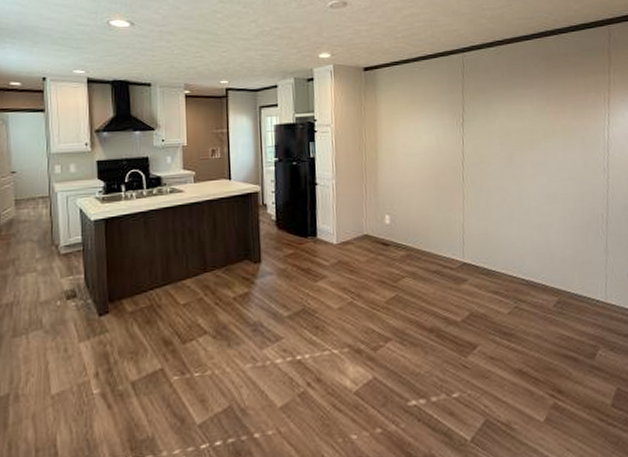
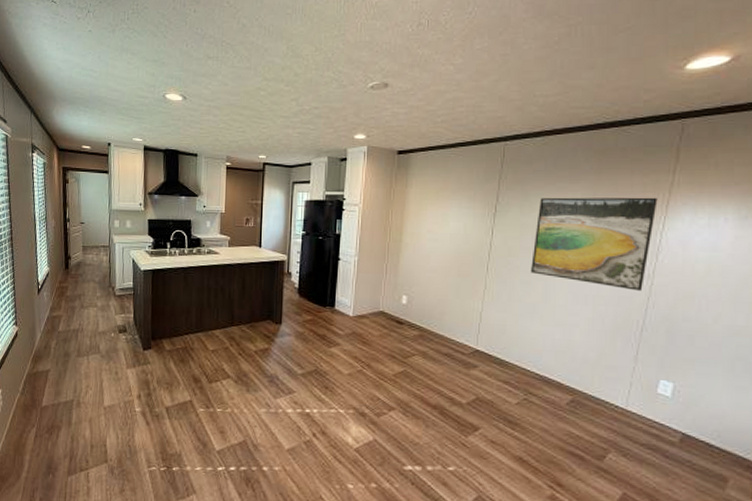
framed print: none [501,96,602,185] -> present [530,197,658,291]

